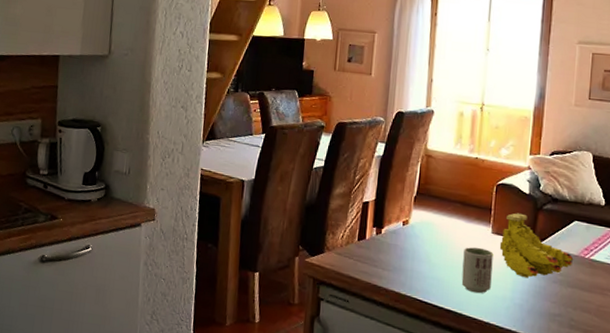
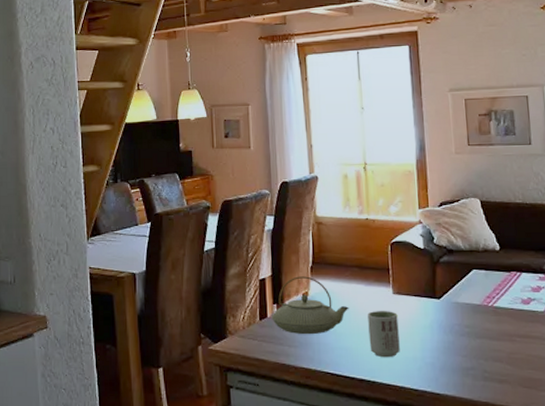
teapot: none [370,204,447,262] -> present [272,276,349,335]
fruit: present [499,213,574,279] -> none [402,269,478,335]

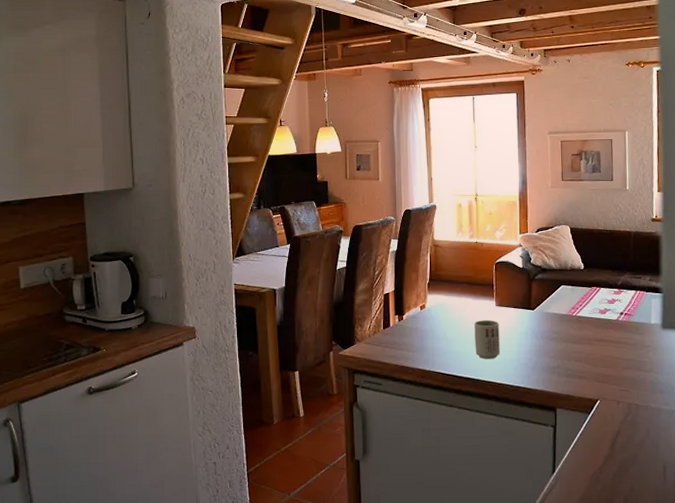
teapot: present [272,276,349,335] -> none [394,291,459,341]

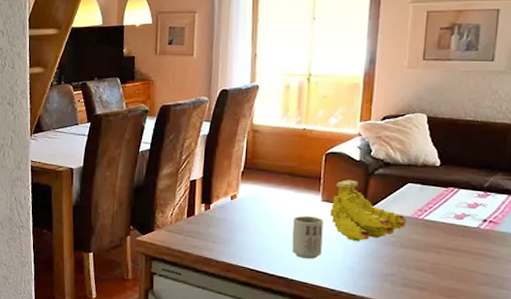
fruit: none [503,285,564,340] -> present [329,180,407,242]

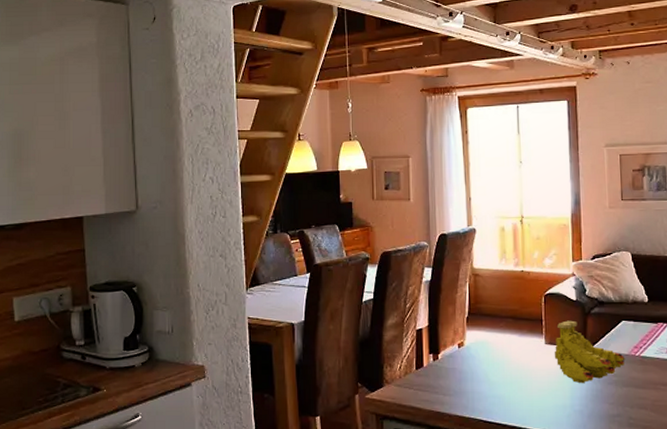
cup: present [291,215,324,259] -> none [520,359,551,406]

